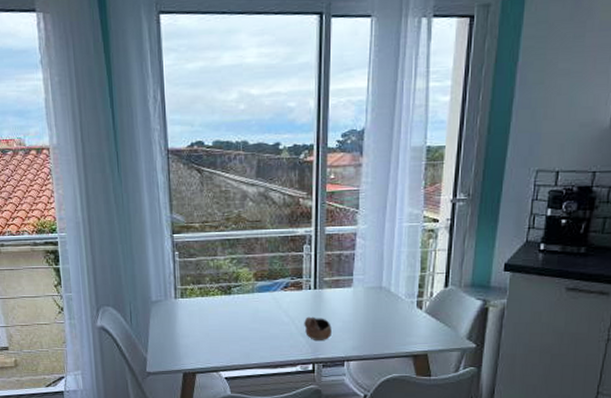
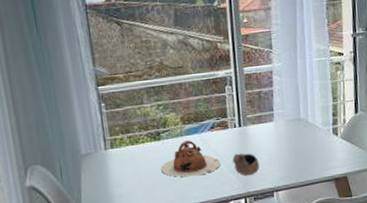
teapot: none [229,298,291,335] -> present [161,140,221,178]

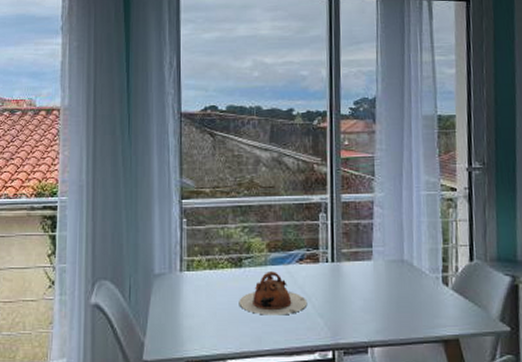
cup: present [233,153,260,176] -> none [322,293,352,323]

